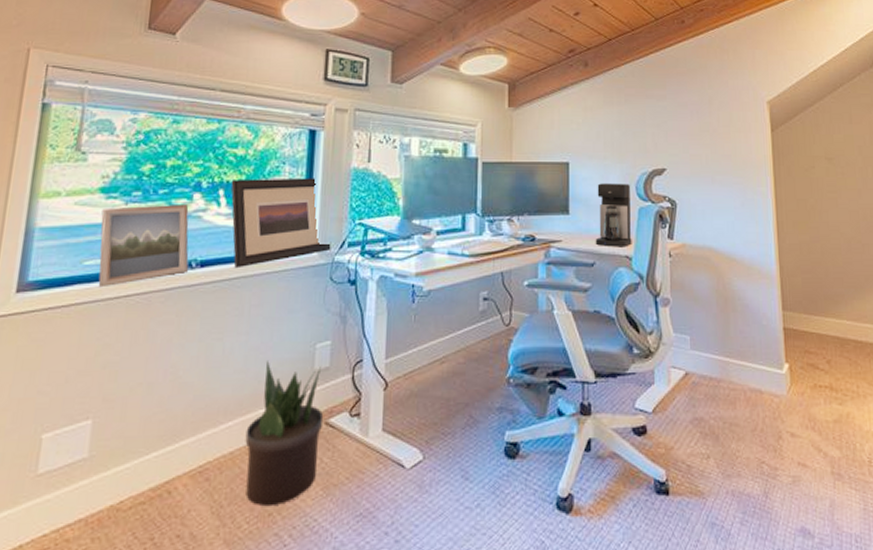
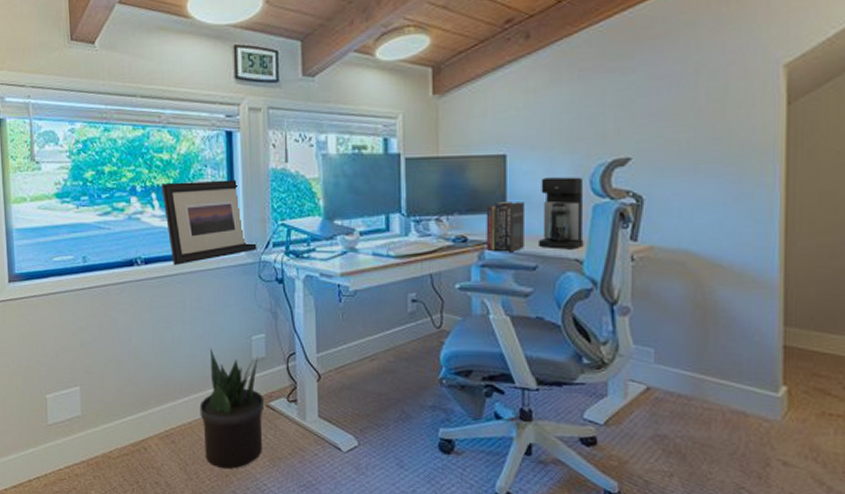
picture frame: present [98,203,189,288] -> none [60,206,135,280]
books: none [551,203,584,250] -> present [486,200,524,252]

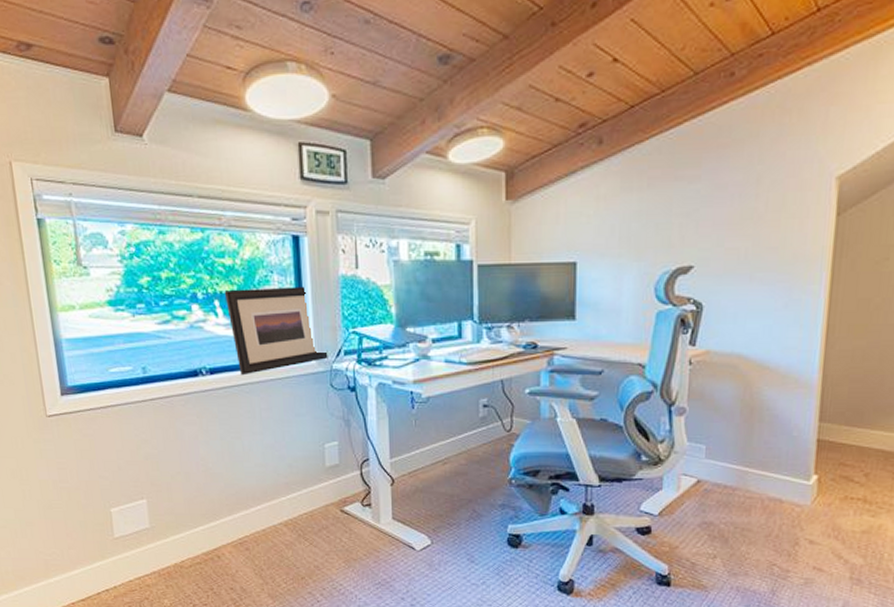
planter: present [199,349,265,469] -> none [273,457,339,571]
books: present [486,200,524,252] -> none [555,307,592,358]
coffee maker: present [538,177,584,250] -> none [604,284,648,355]

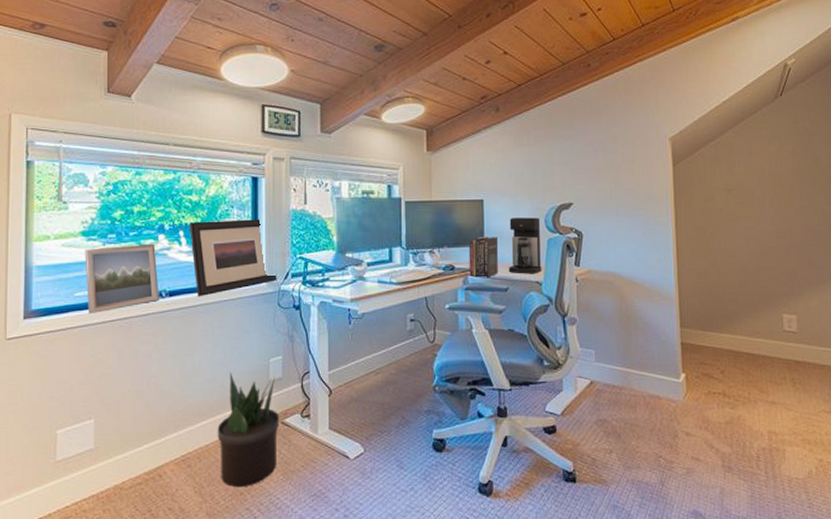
picture frame: none [114,314,200,392] -> present [85,243,159,314]
planter: none [273,457,339,571] -> present [217,373,280,487]
books: none [555,307,592,358] -> present [468,236,498,278]
coffee maker: none [604,284,648,355] -> present [508,217,542,274]

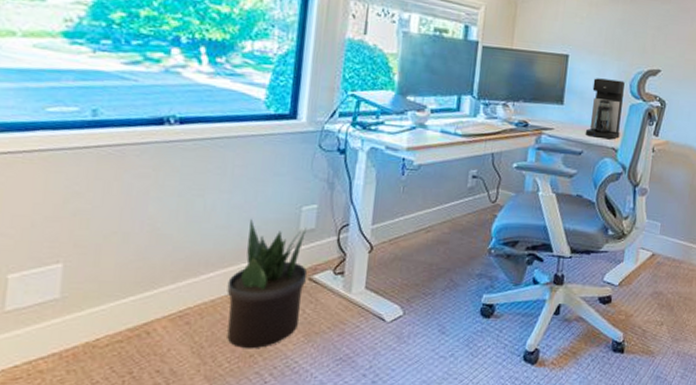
picture frame: present [85,243,159,314] -> none [64,54,167,136]
picture frame: present [189,219,277,297] -> none [213,38,322,129]
books: present [468,236,498,278] -> none [543,94,578,139]

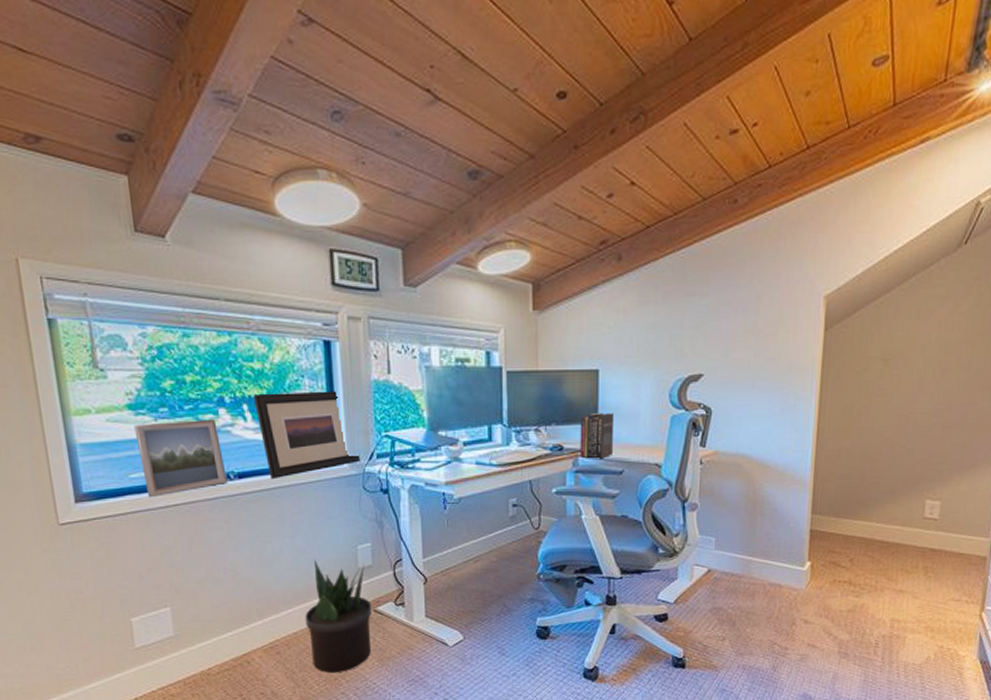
picture frame: none [64,54,167,136] -> present [134,419,227,498]
picture frame: none [213,38,322,129] -> present [253,391,361,480]
books: none [543,94,578,139] -> present [580,412,613,459]
coffee maker: present [585,78,625,140] -> none [624,391,663,456]

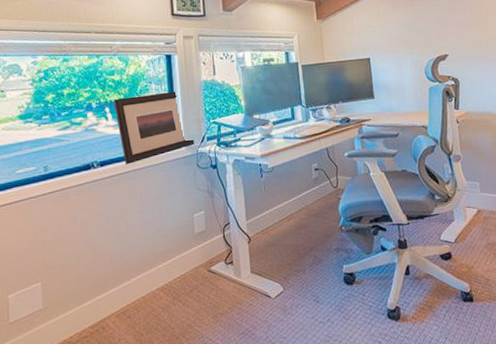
picture frame: present [134,419,227,498] -> none [23,120,92,189]
planter: present [305,560,373,672] -> none [151,230,207,332]
books: present [580,412,613,459] -> none [360,89,388,127]

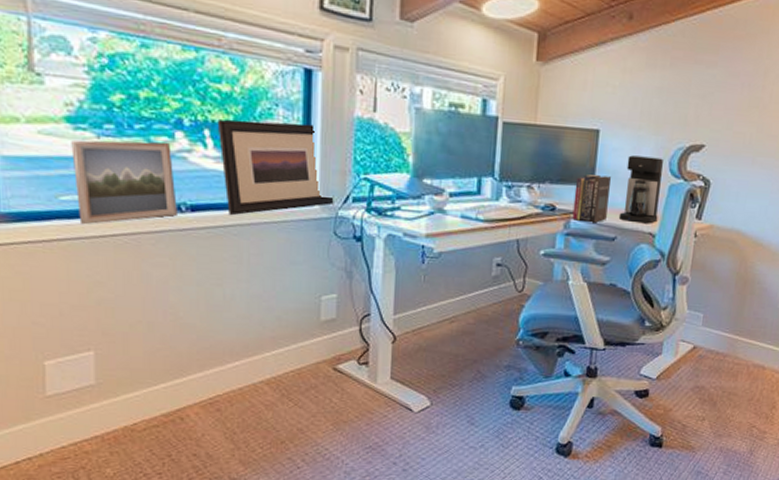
picture frame: none [23,120,92,189] -> present [71,140,177,225]
books: none [360,89,388,127] -> present [572,174,611,223]
coffee maker: none [394,69,426,121] -> present [618,155,663,224]

